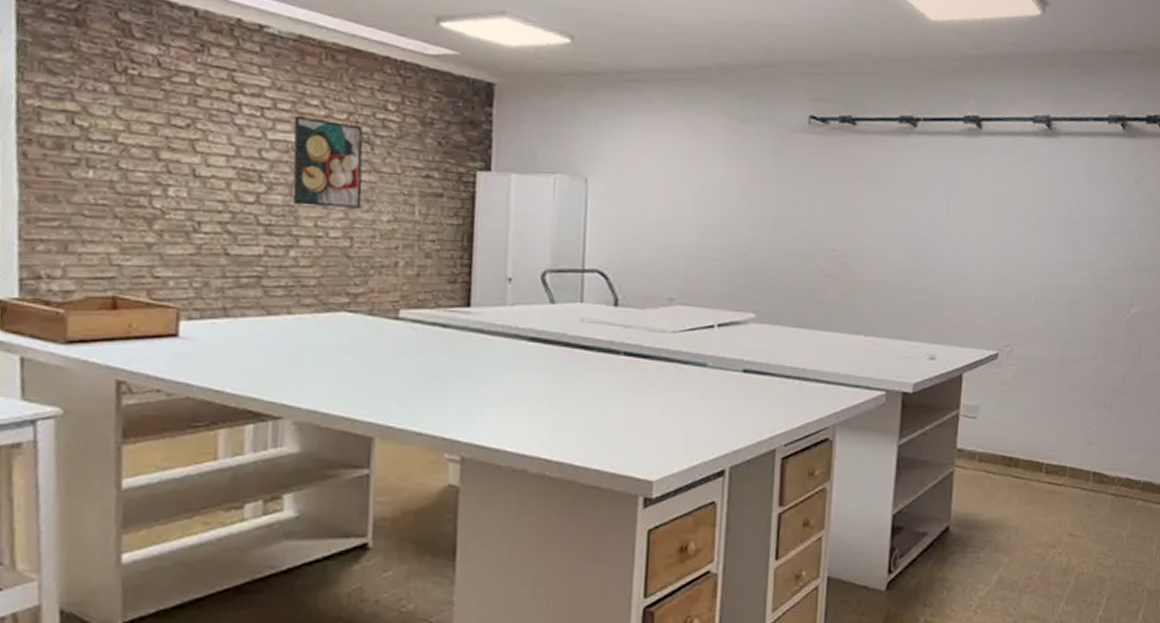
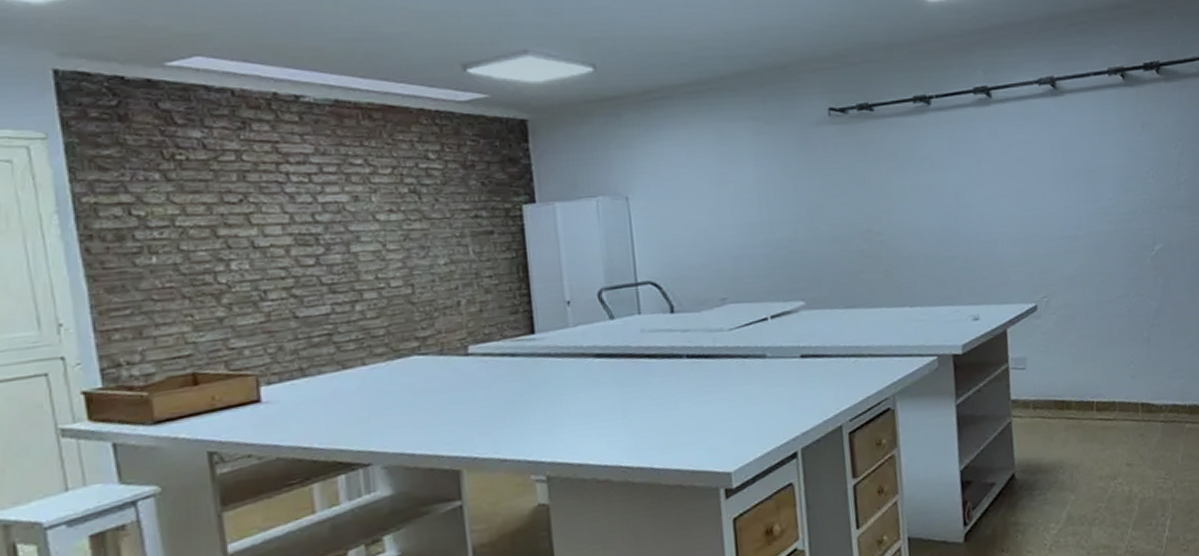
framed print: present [292,115,363,209] -> none [341,176,417,261]

